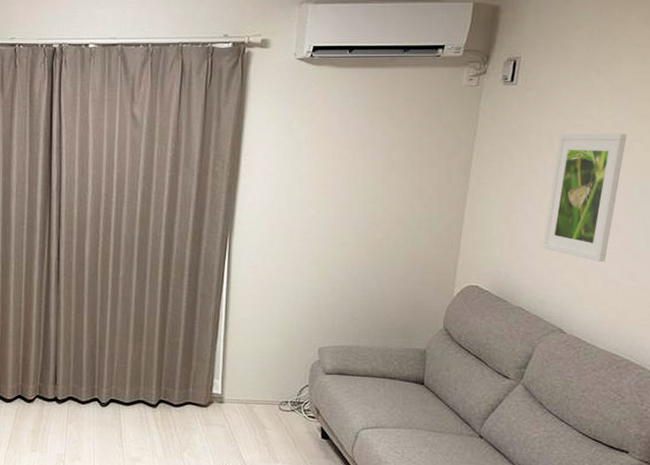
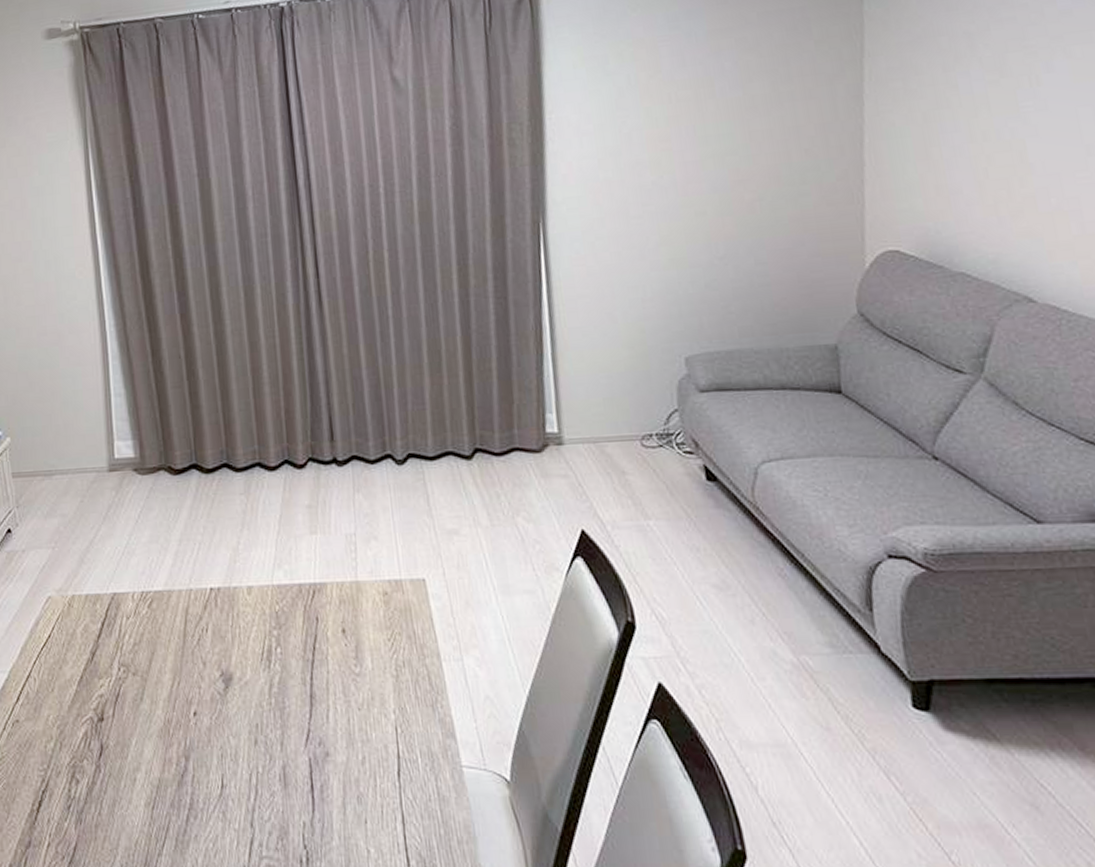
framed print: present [542,133,626,262] -> none [982,21,1080,199]

